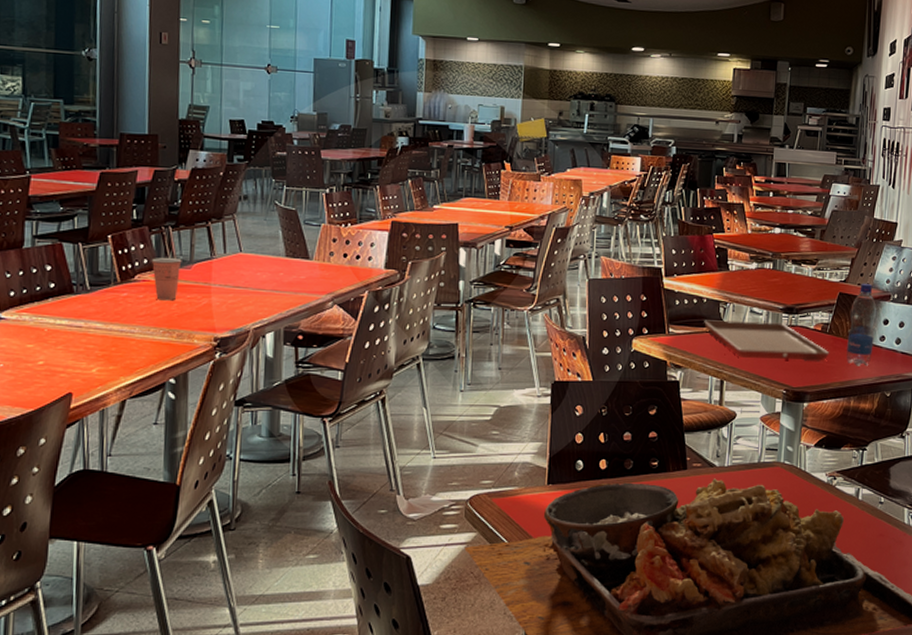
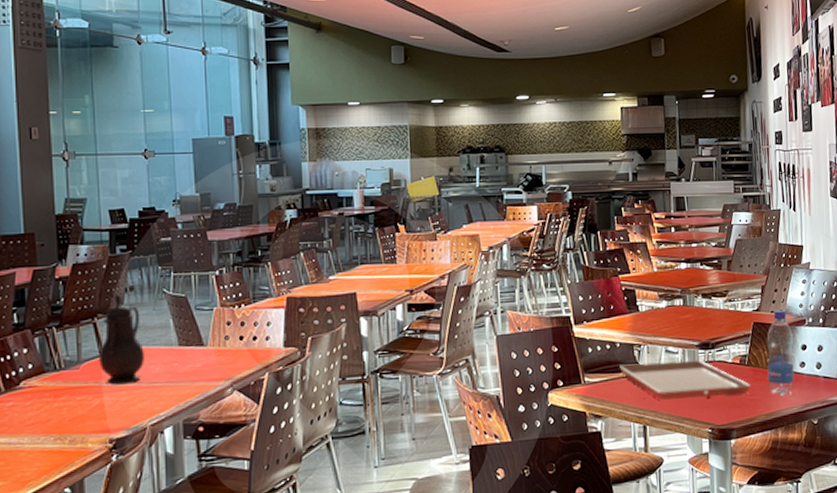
cup: present [151,257,182,301] -> none [36,359,69,406]
coffeepot: none [210,201,253,288] -> present [99,293,144,385]

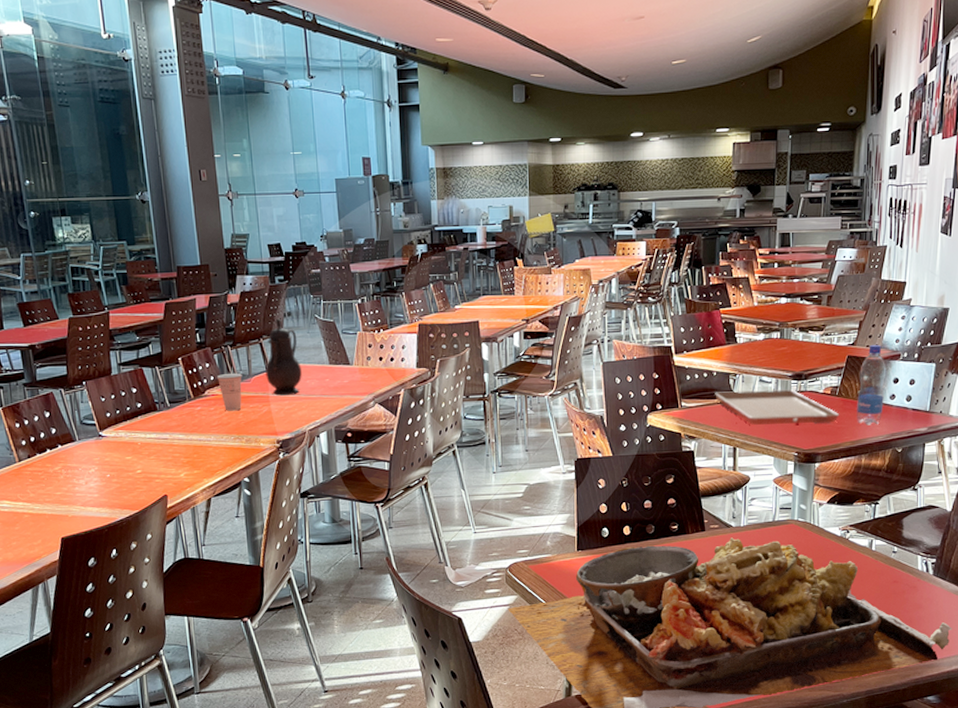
cup: none [36,359,69,406] -> present [216,372,242,411]

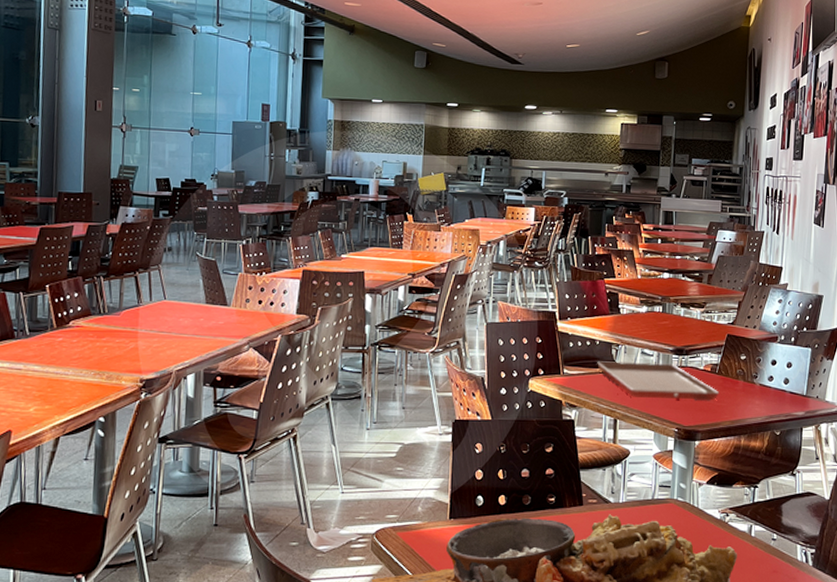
cup: present [216,372,242,411] -> none [84,304,112,345]
coffeepot: present [265,318,302,396] -> none [137,252,176,333]
bottle: present [856,344,887,425] -> none [735,325,765,406]

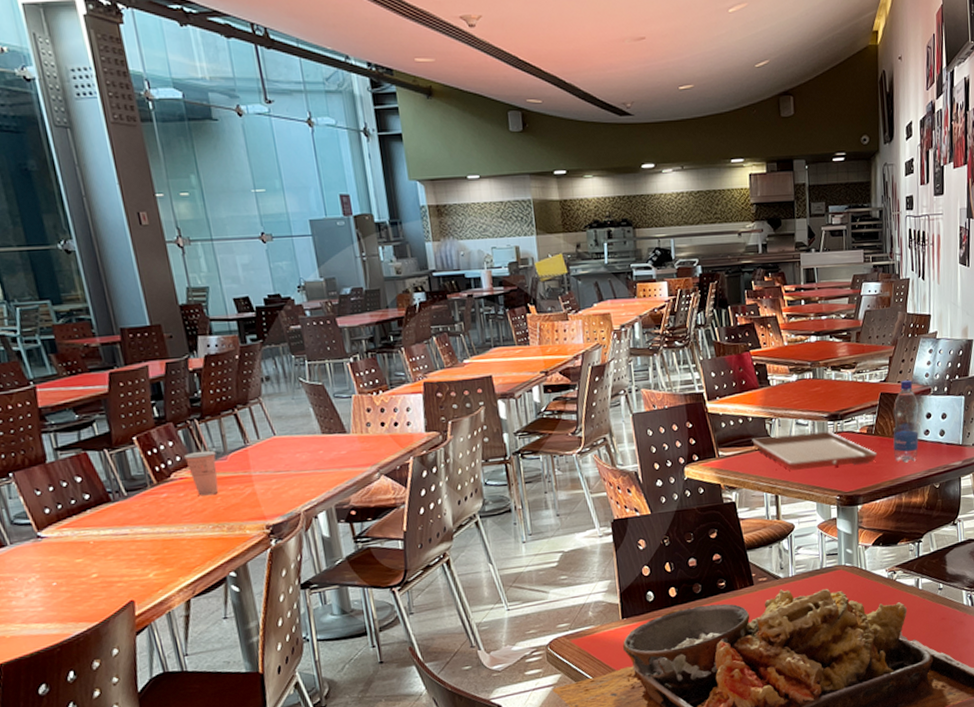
cup: none [84,304,112,345] -> present [183,450,219,496]
bottle: none [735,325,765,406] -> present [893,379,919,463]

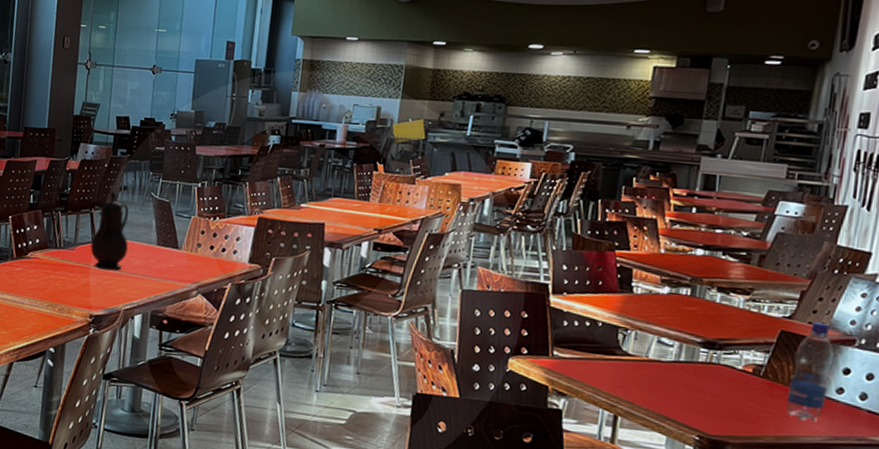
cup: present [183,450,219,496] -> none [42,238,67,278]
coffeepot: none [243,384,290,474] -> present [90,191,129,271]
tray: present [752,430,878,471] -> none [597,345,763,408]

